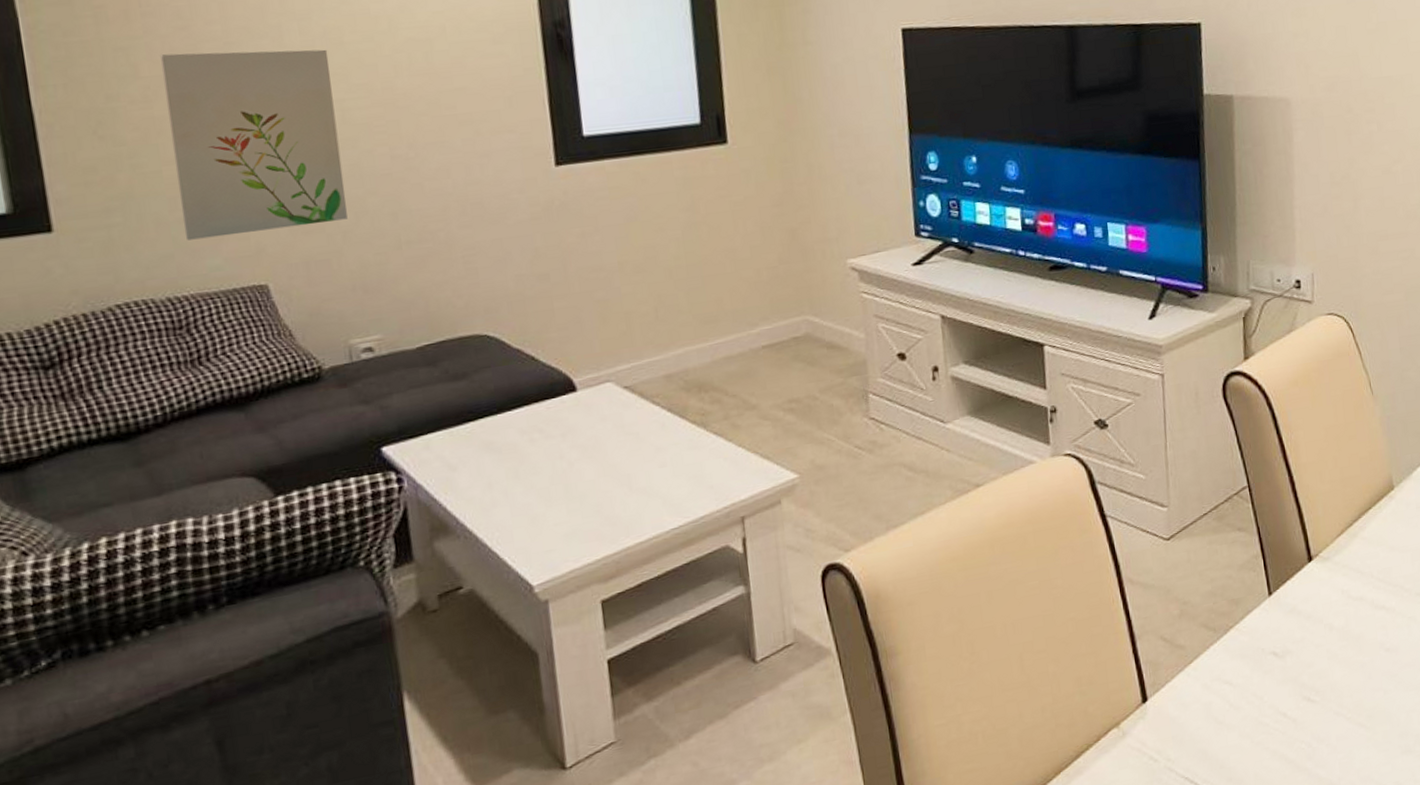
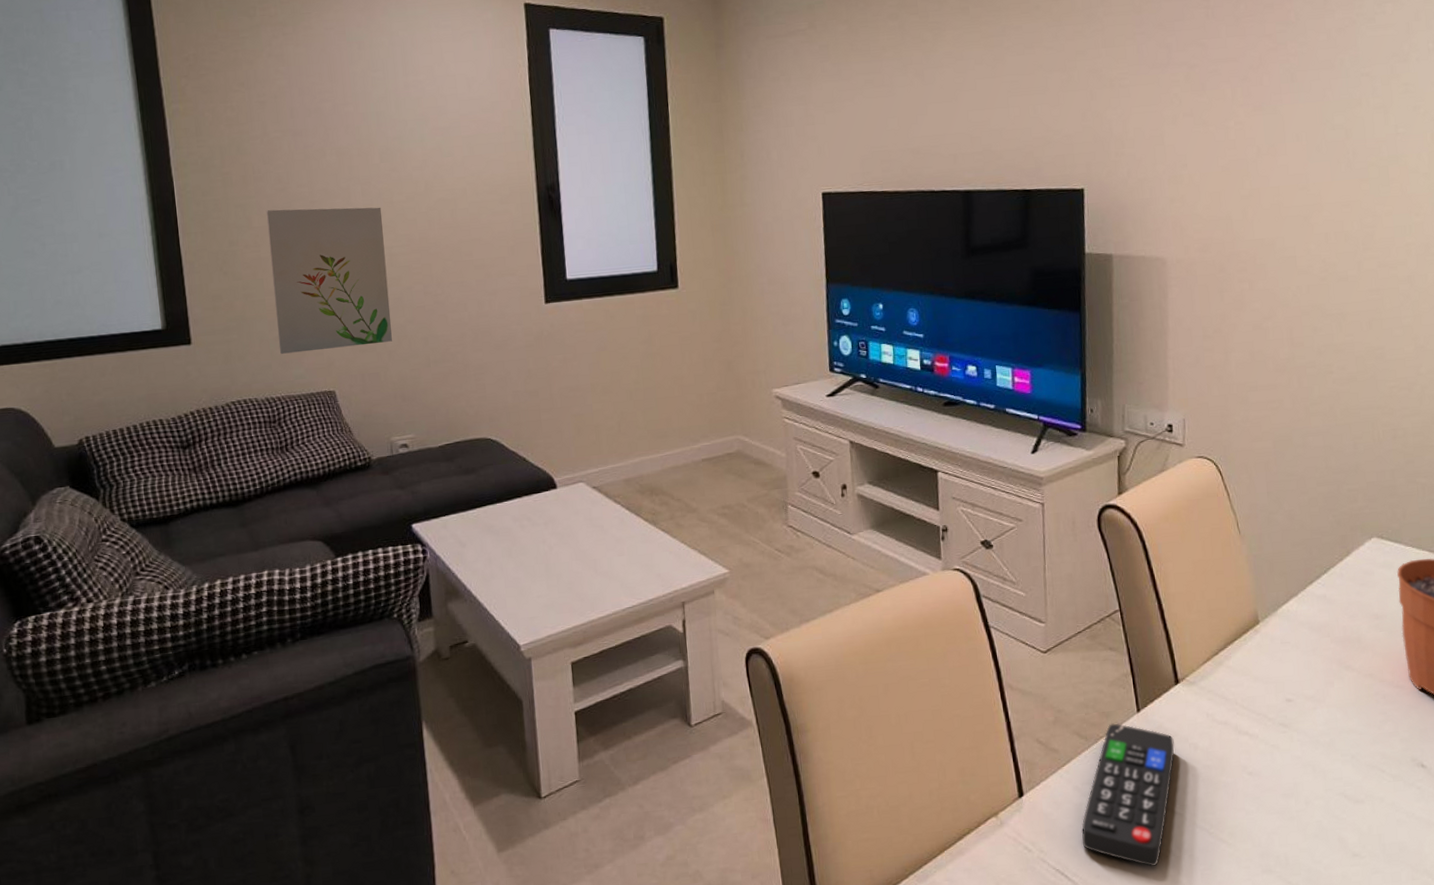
remote control: none [1211,610,1310,762] -> present [1081,723,1175,867]

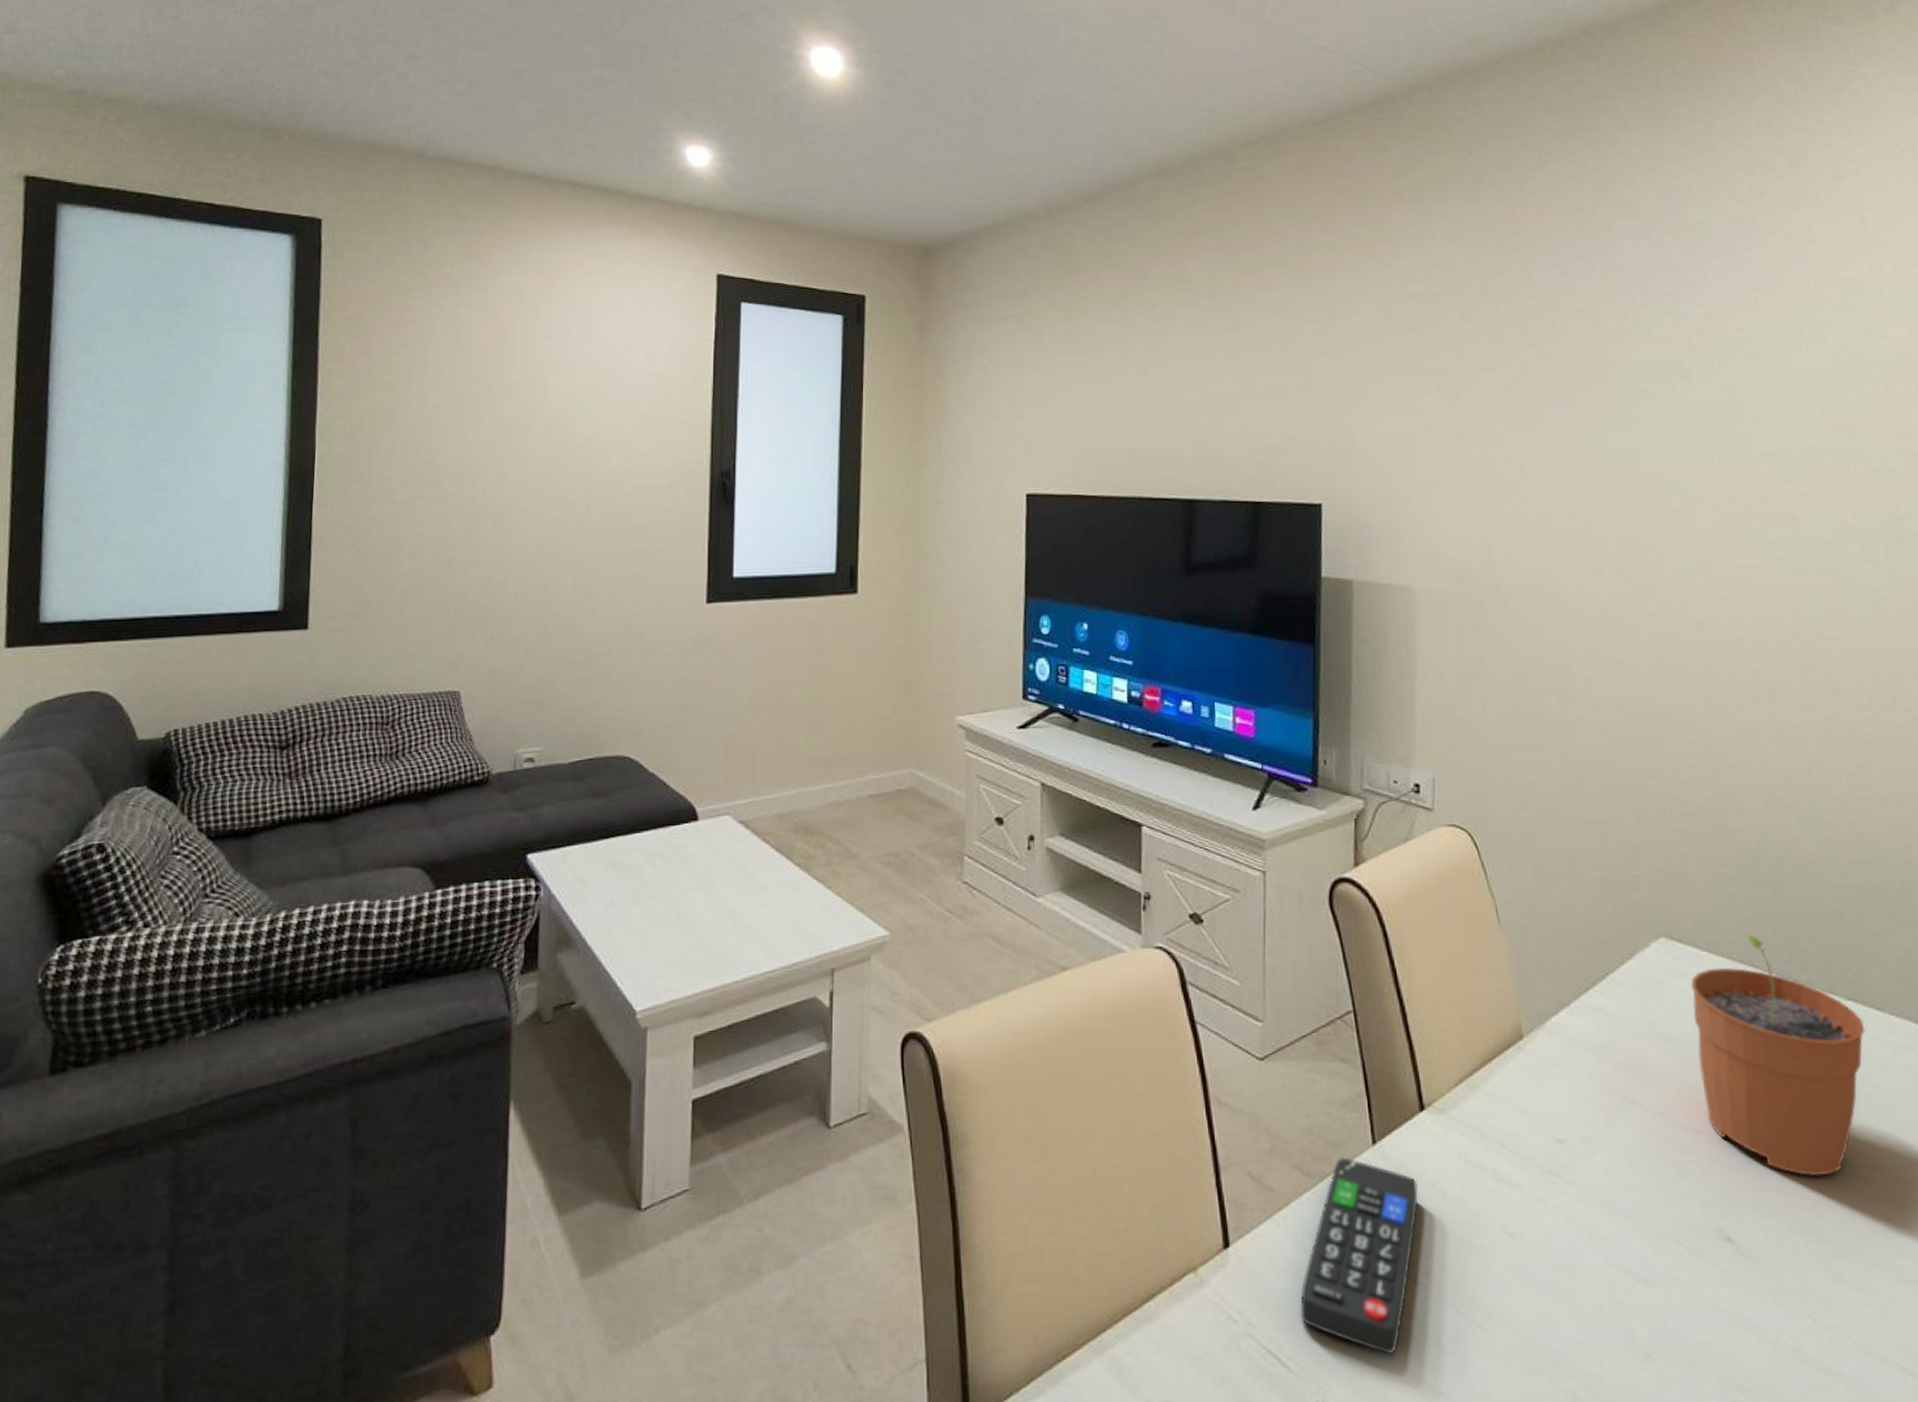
wall art: present [265,207,392,354] -> none [404,483,538,646]

